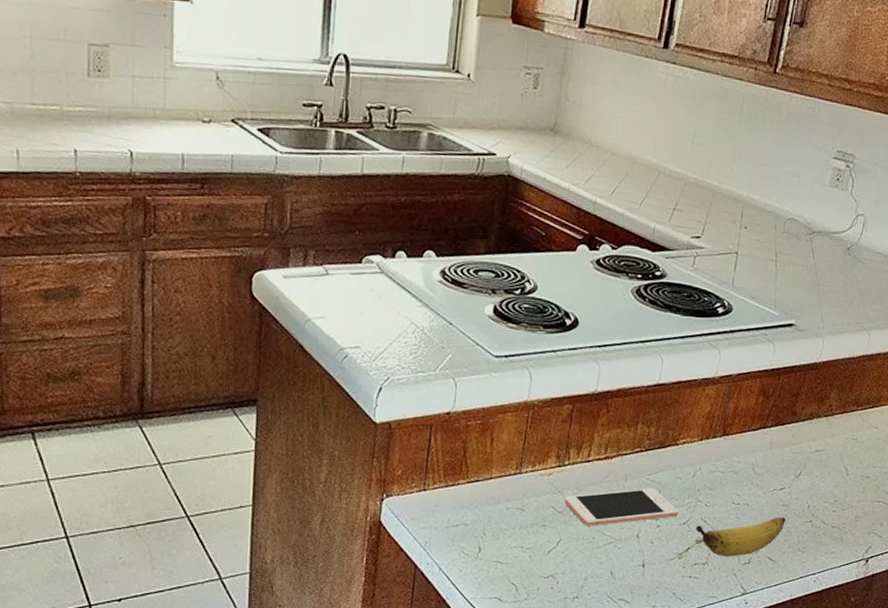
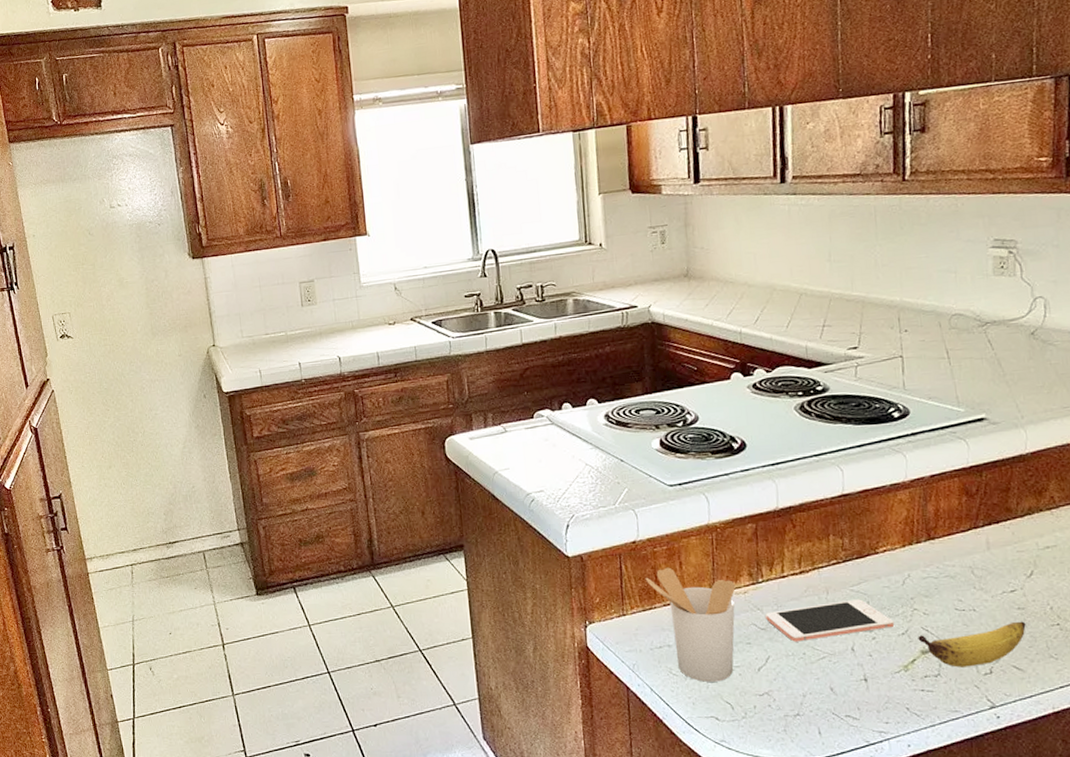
utensil holder: none [453,443,542,563] -> present [645,567,736,682]

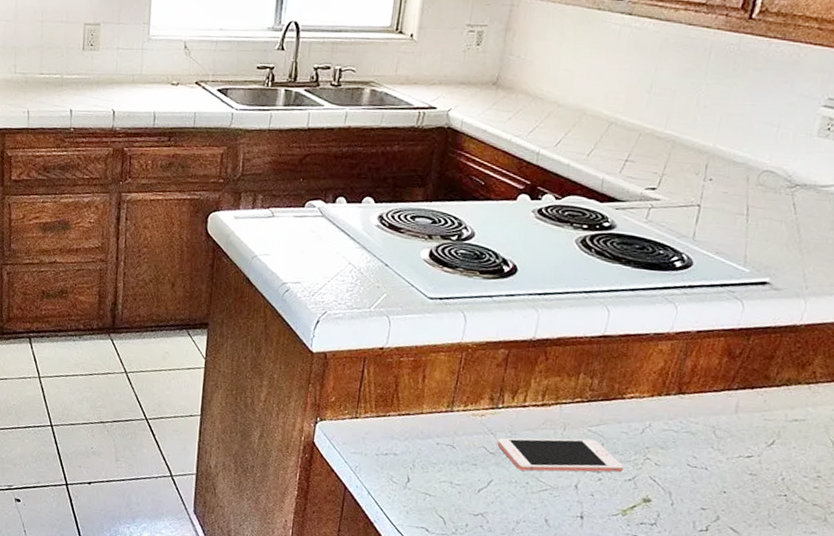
utensil holder: present [645,567,736,682] -> none [385,378,474,496]
banana: present [918,621,1026,668] -> none [643,484,754,522]

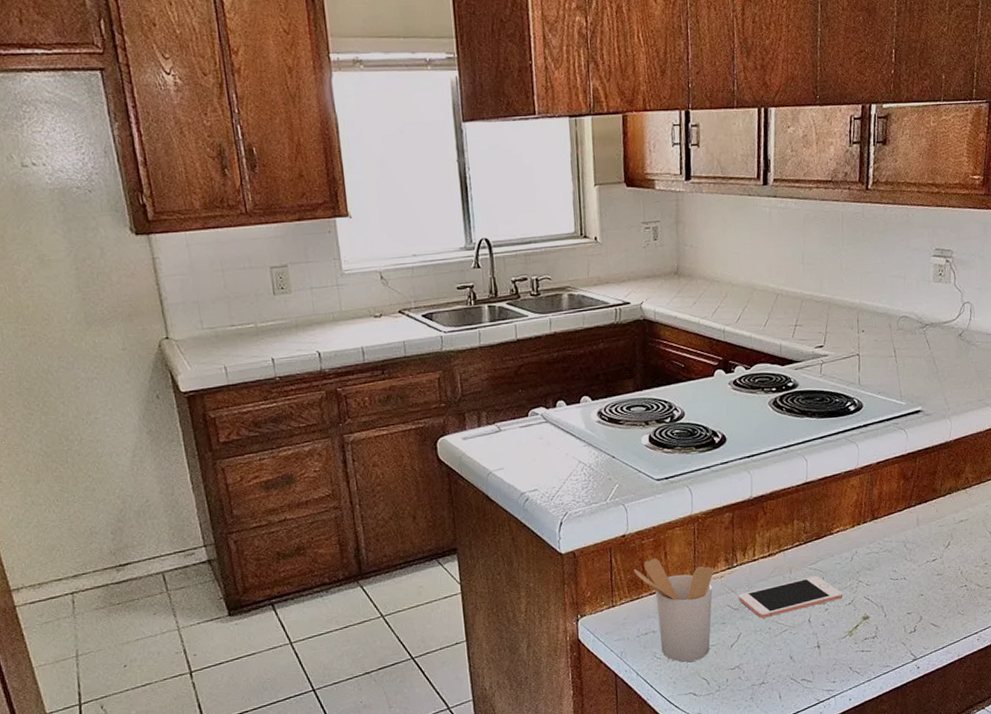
utensil holder: none [385,378,474,496] -> present [633,558,714,662]

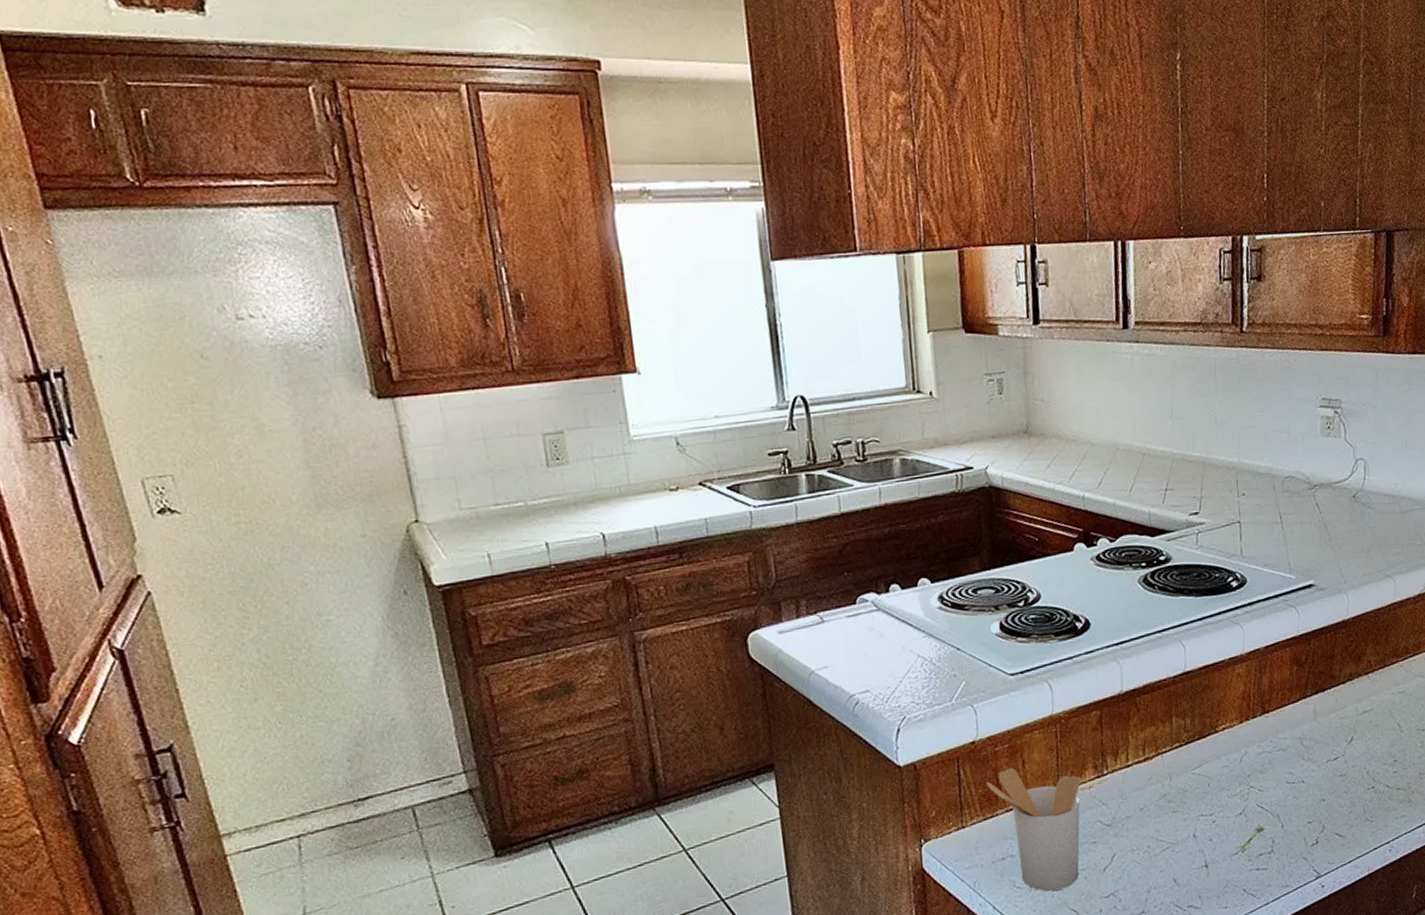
cell phone: present [738,576,843,619] -> none [1111,782,1233,835]

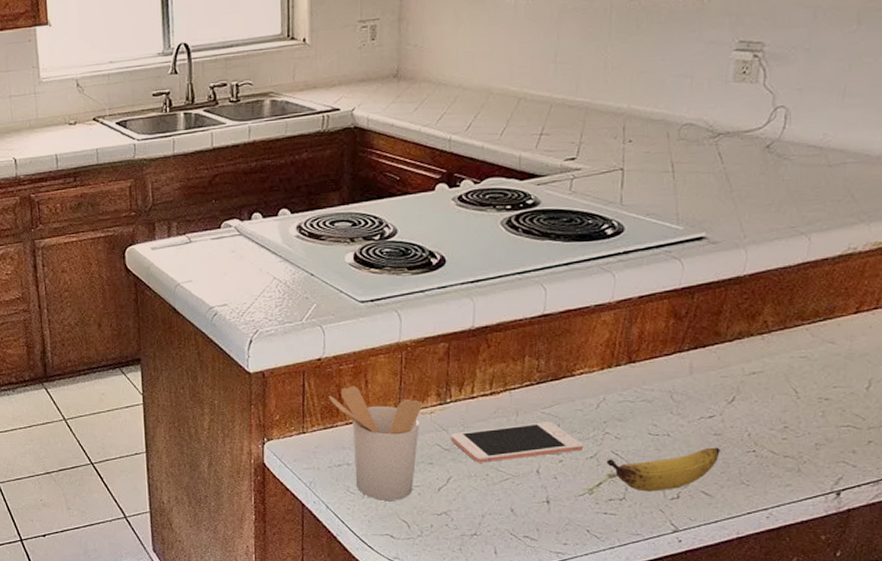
cell phone: none [1111,782,1233,835] -> present [451,422,584,463]
banana: none [1253,787,1347,842] -> present [606,447,720,492]

